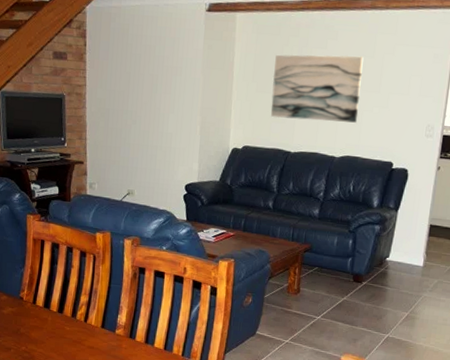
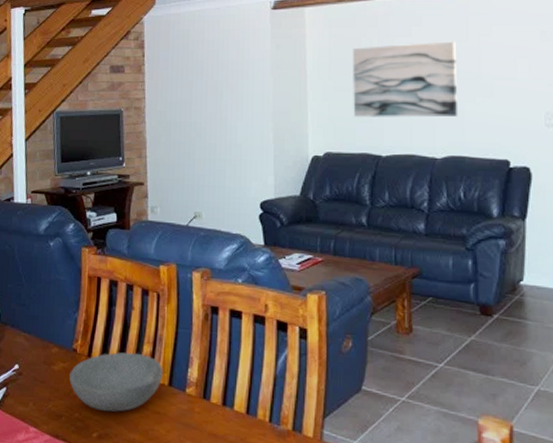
bowl: none [17,301,97,347] -> present [69,352,163,412]

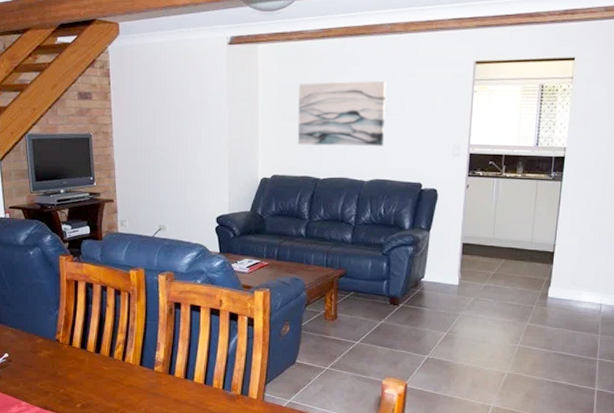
bowl: present [69,352,163,412] -> none [54,340,135,387]

